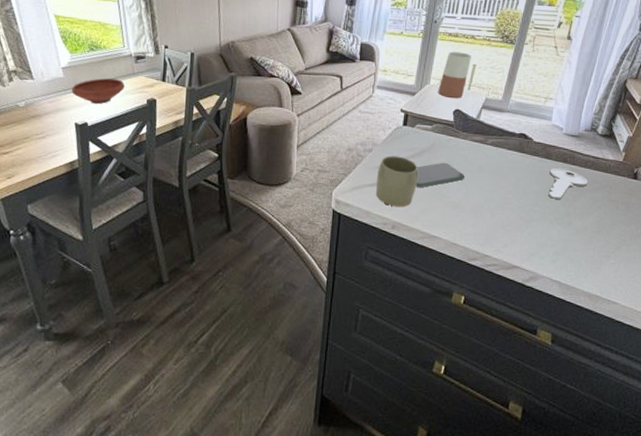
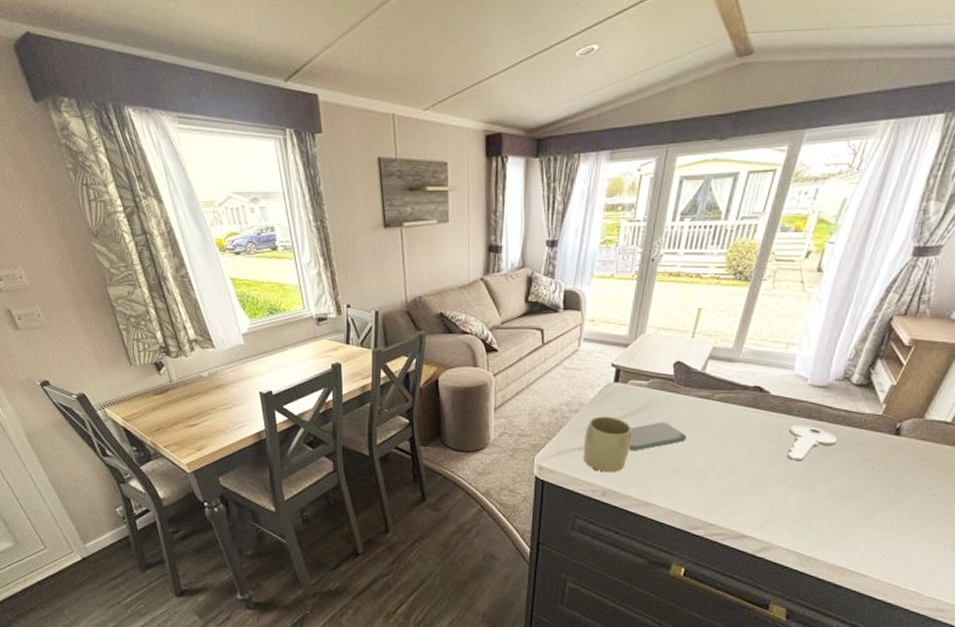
bowl: present [72,78,125,105] -> none [254,343,307,372]
vase: present [438,51,471,99] -> none [655,294,696,349]

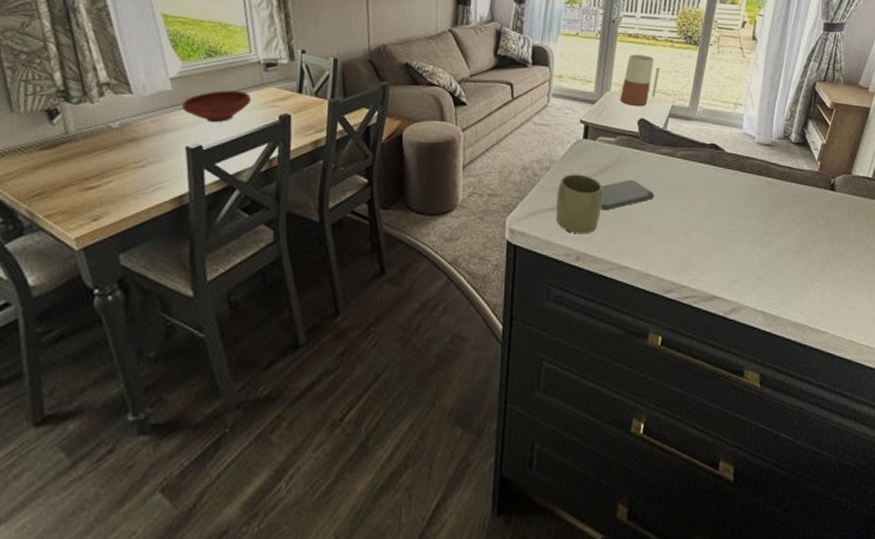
bowl: none [254,343,307,372] -> present [182,90,251,123]
vase: none [655,294,696,349] -> present [620,54,654,107]
key: present [787,425,837,462] -> none [744,182,785,218]

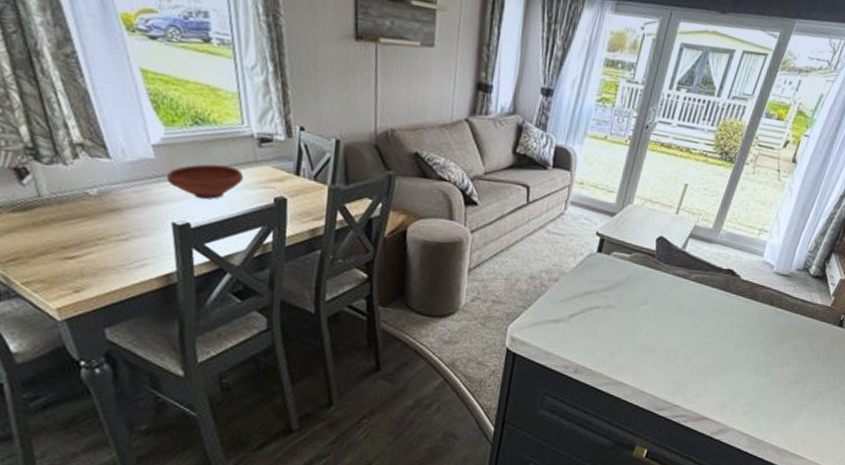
mug: present [555,174,603,234] -> none [559,287,610,349]
smartphone: present [601,179,655,209] -> none [605,298,662,326]
vase: present [620,54,654,107] -> none [641,166,684,224]

